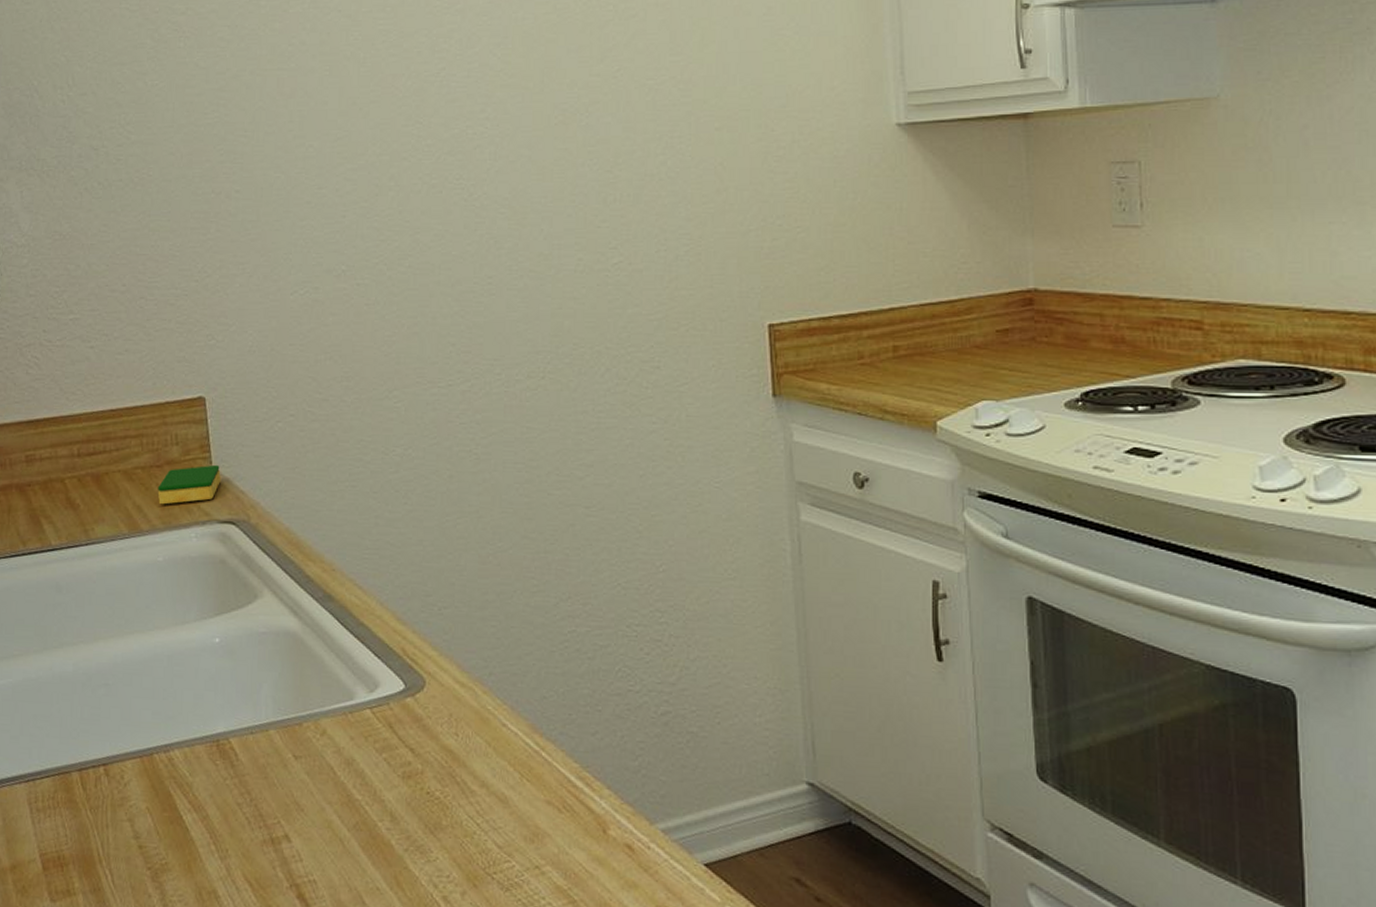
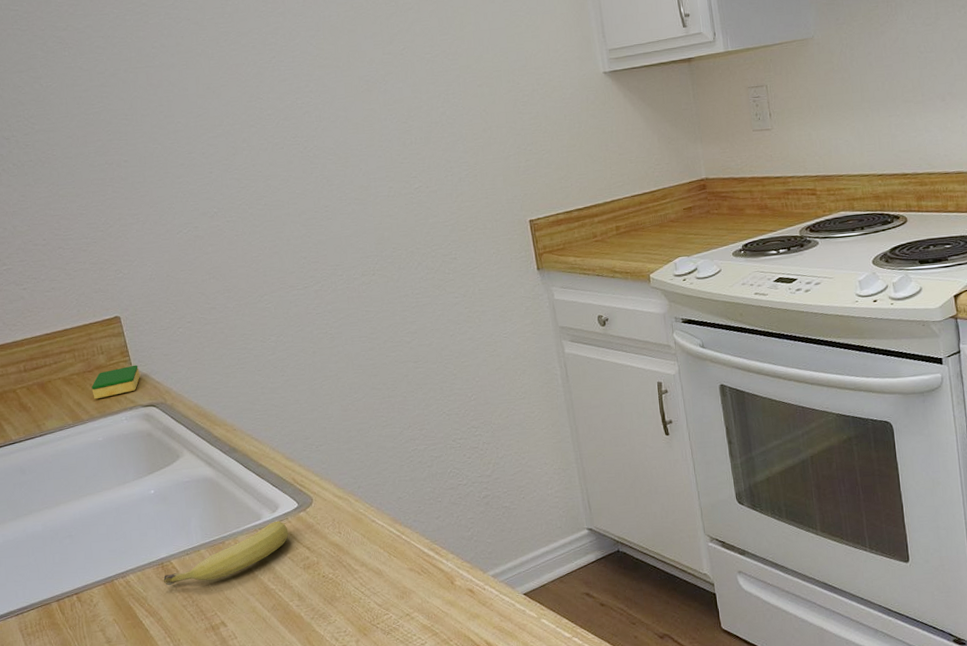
fruit: none [216,705,388,775] -> present [163,520,289,586]

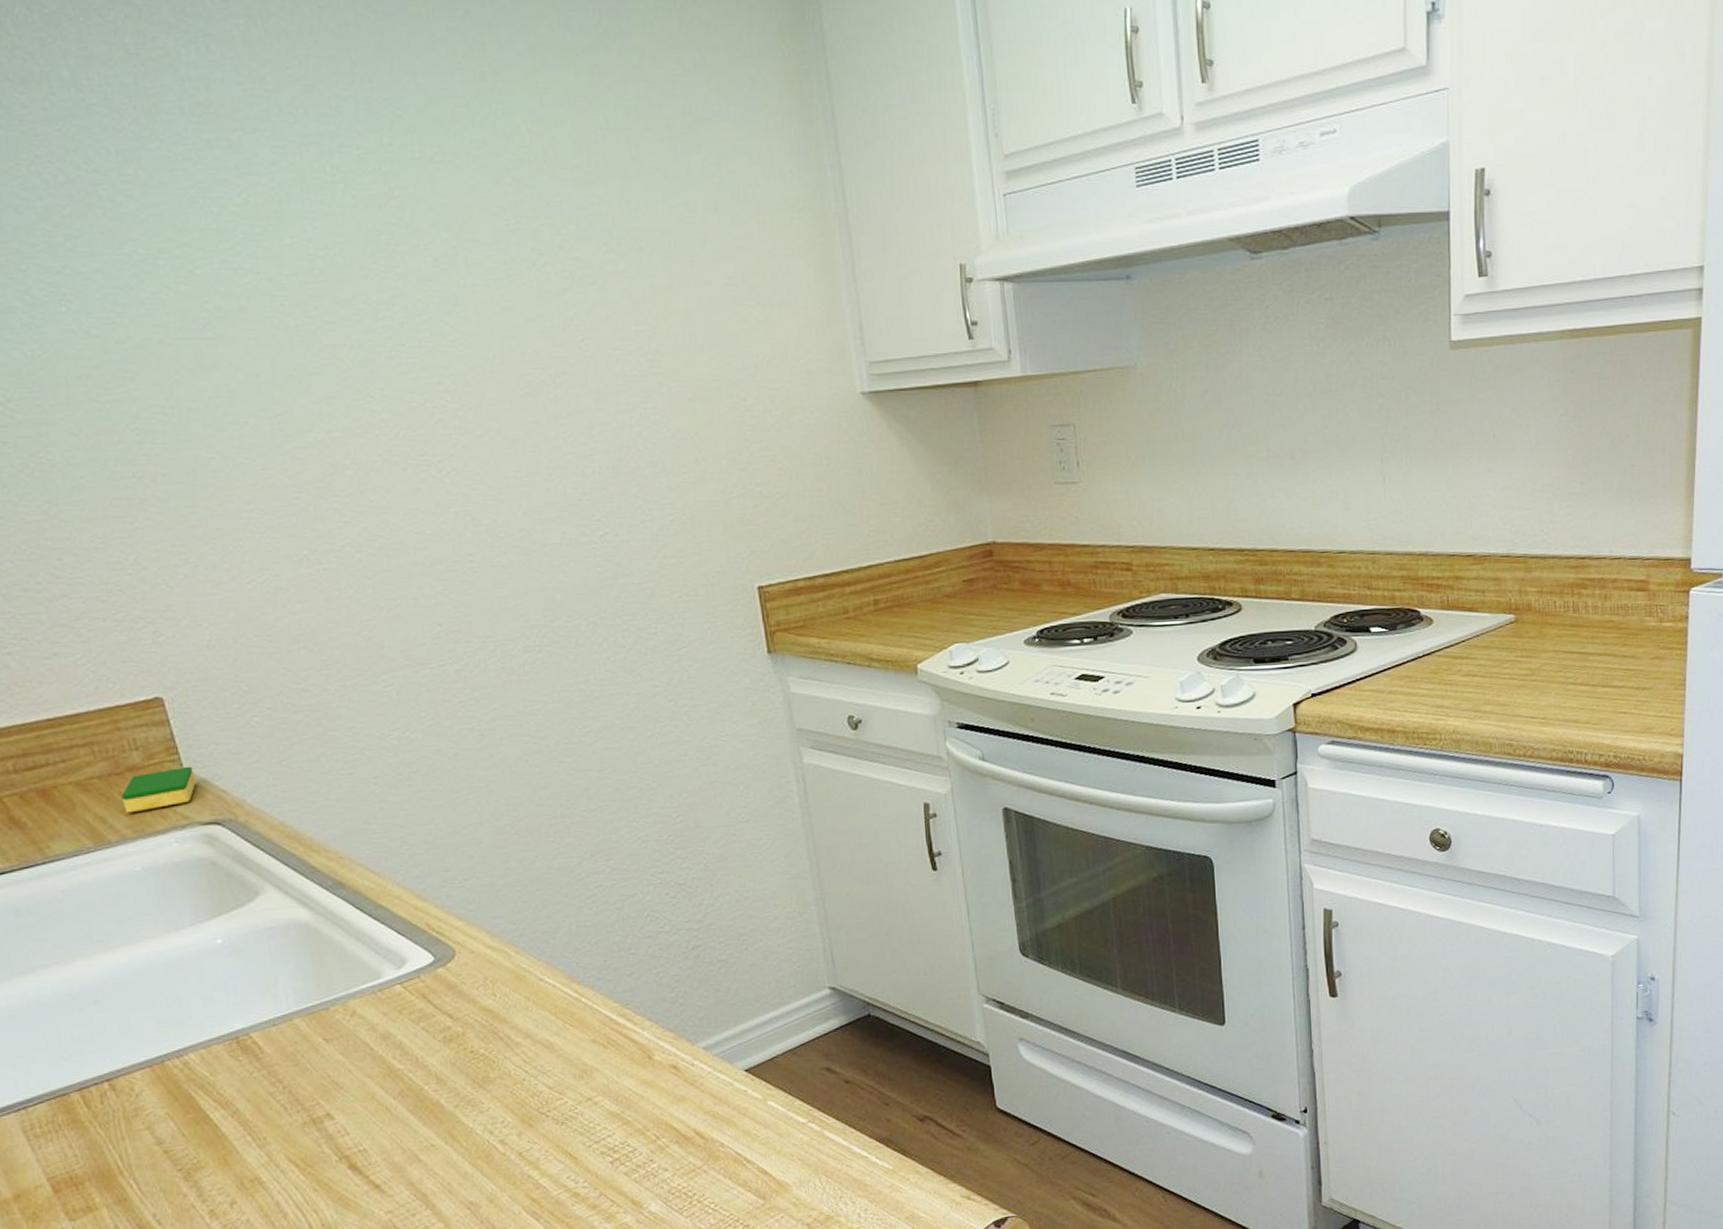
fruit: present [163,520,289,586] -> none [239,979,422,1068]

